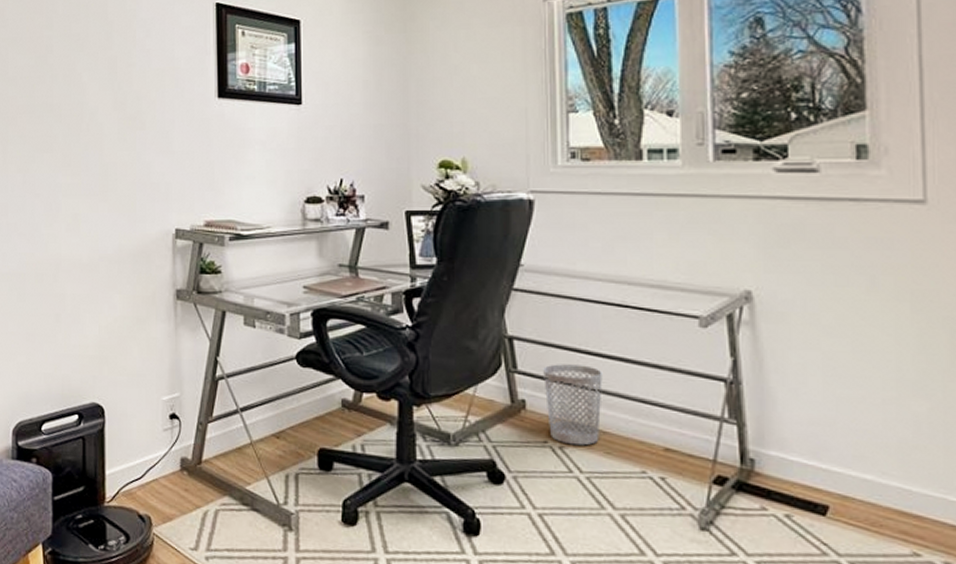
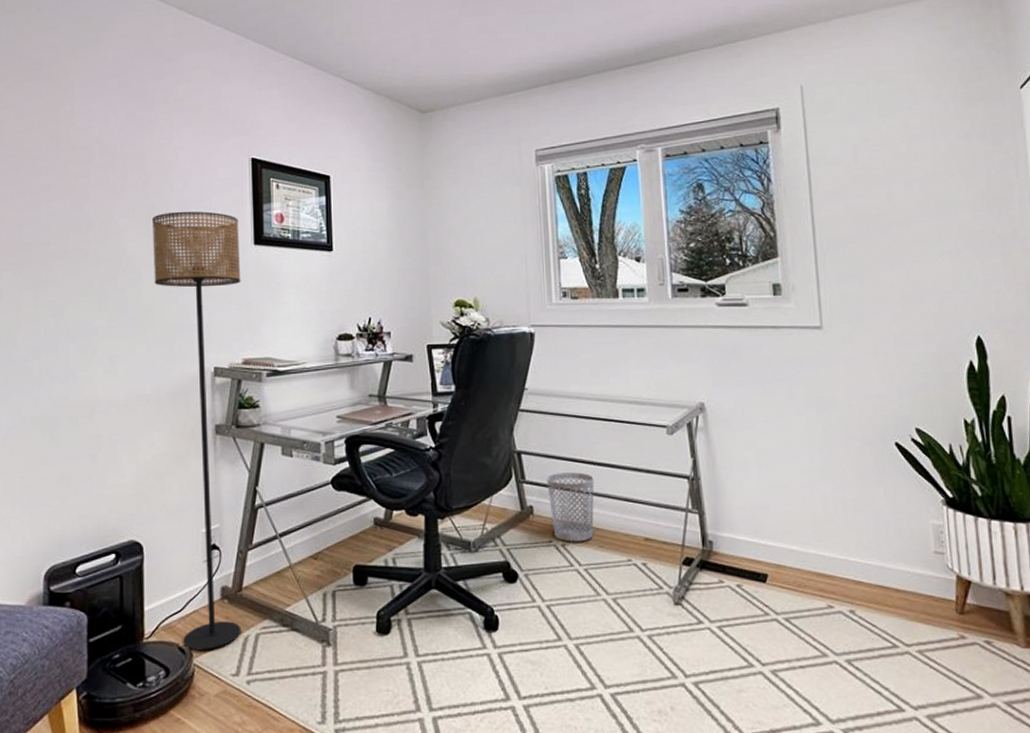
floor lamp: none [115,62,204,521] -> present [153,211,241,651]

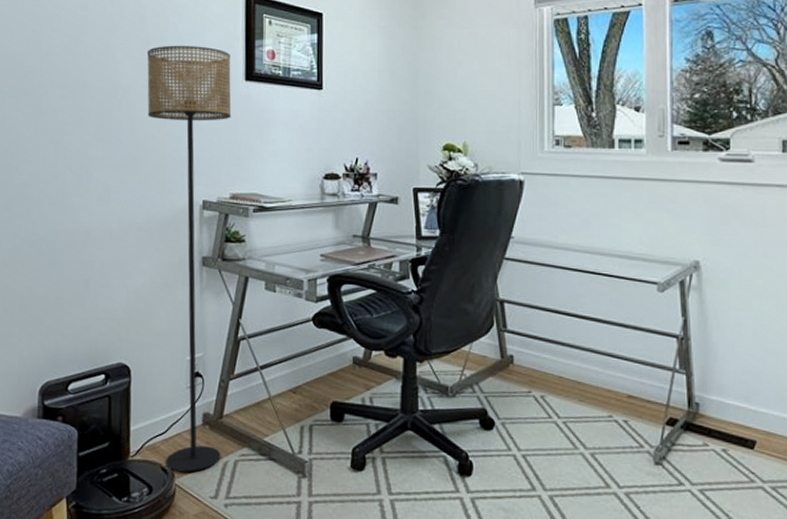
wastebasket: present [547,472,595,542] -> none [529,324,578,395]

